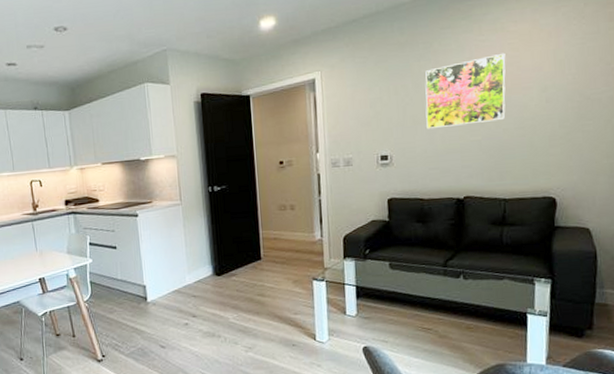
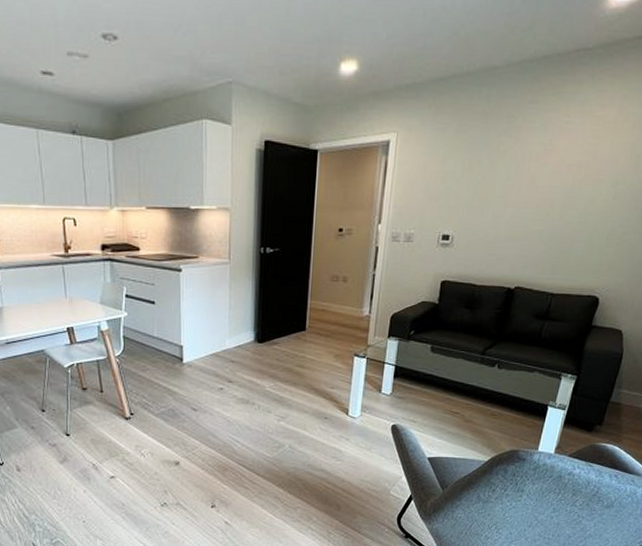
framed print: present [425,52,506,130] -> none [493,139,586,213]

